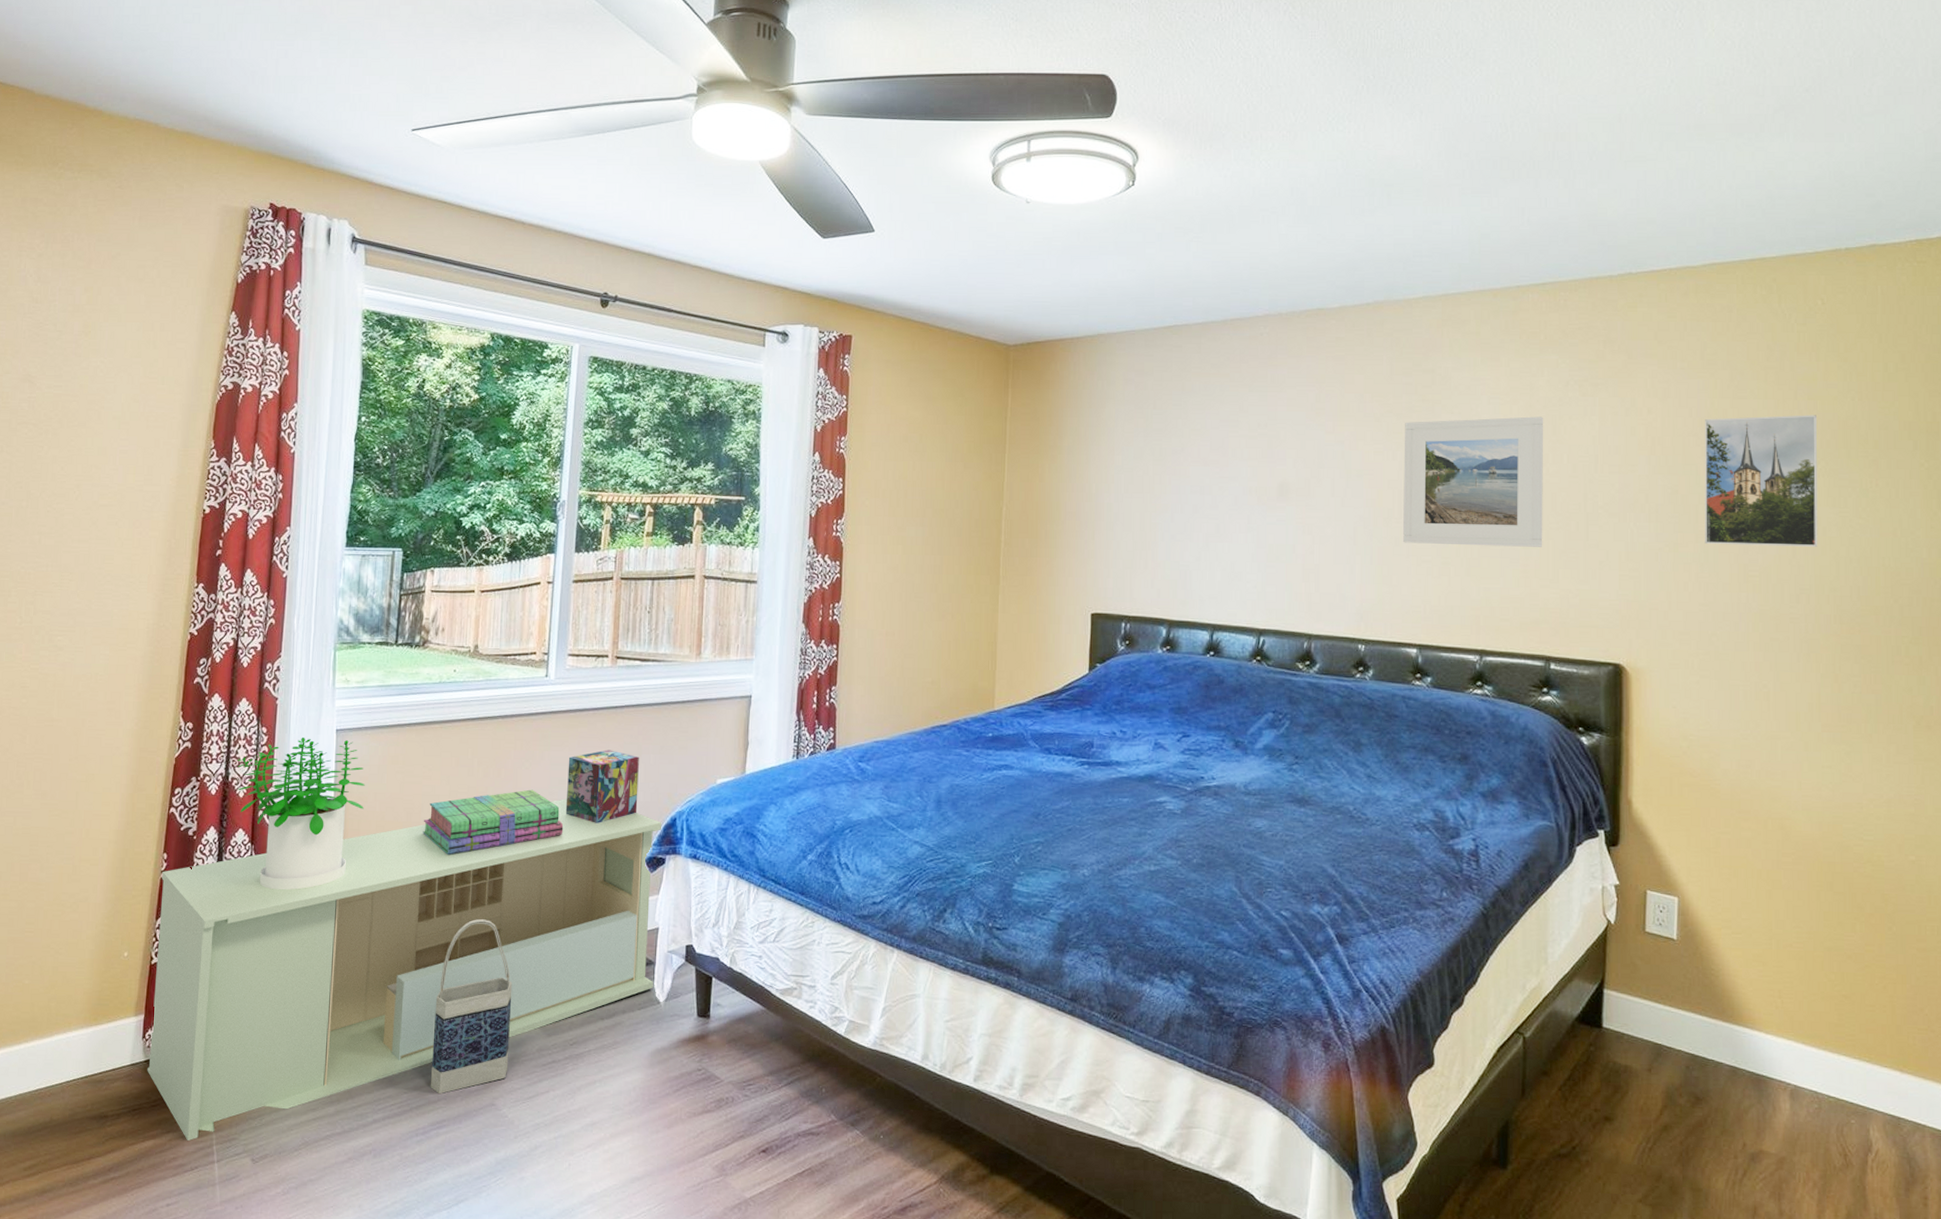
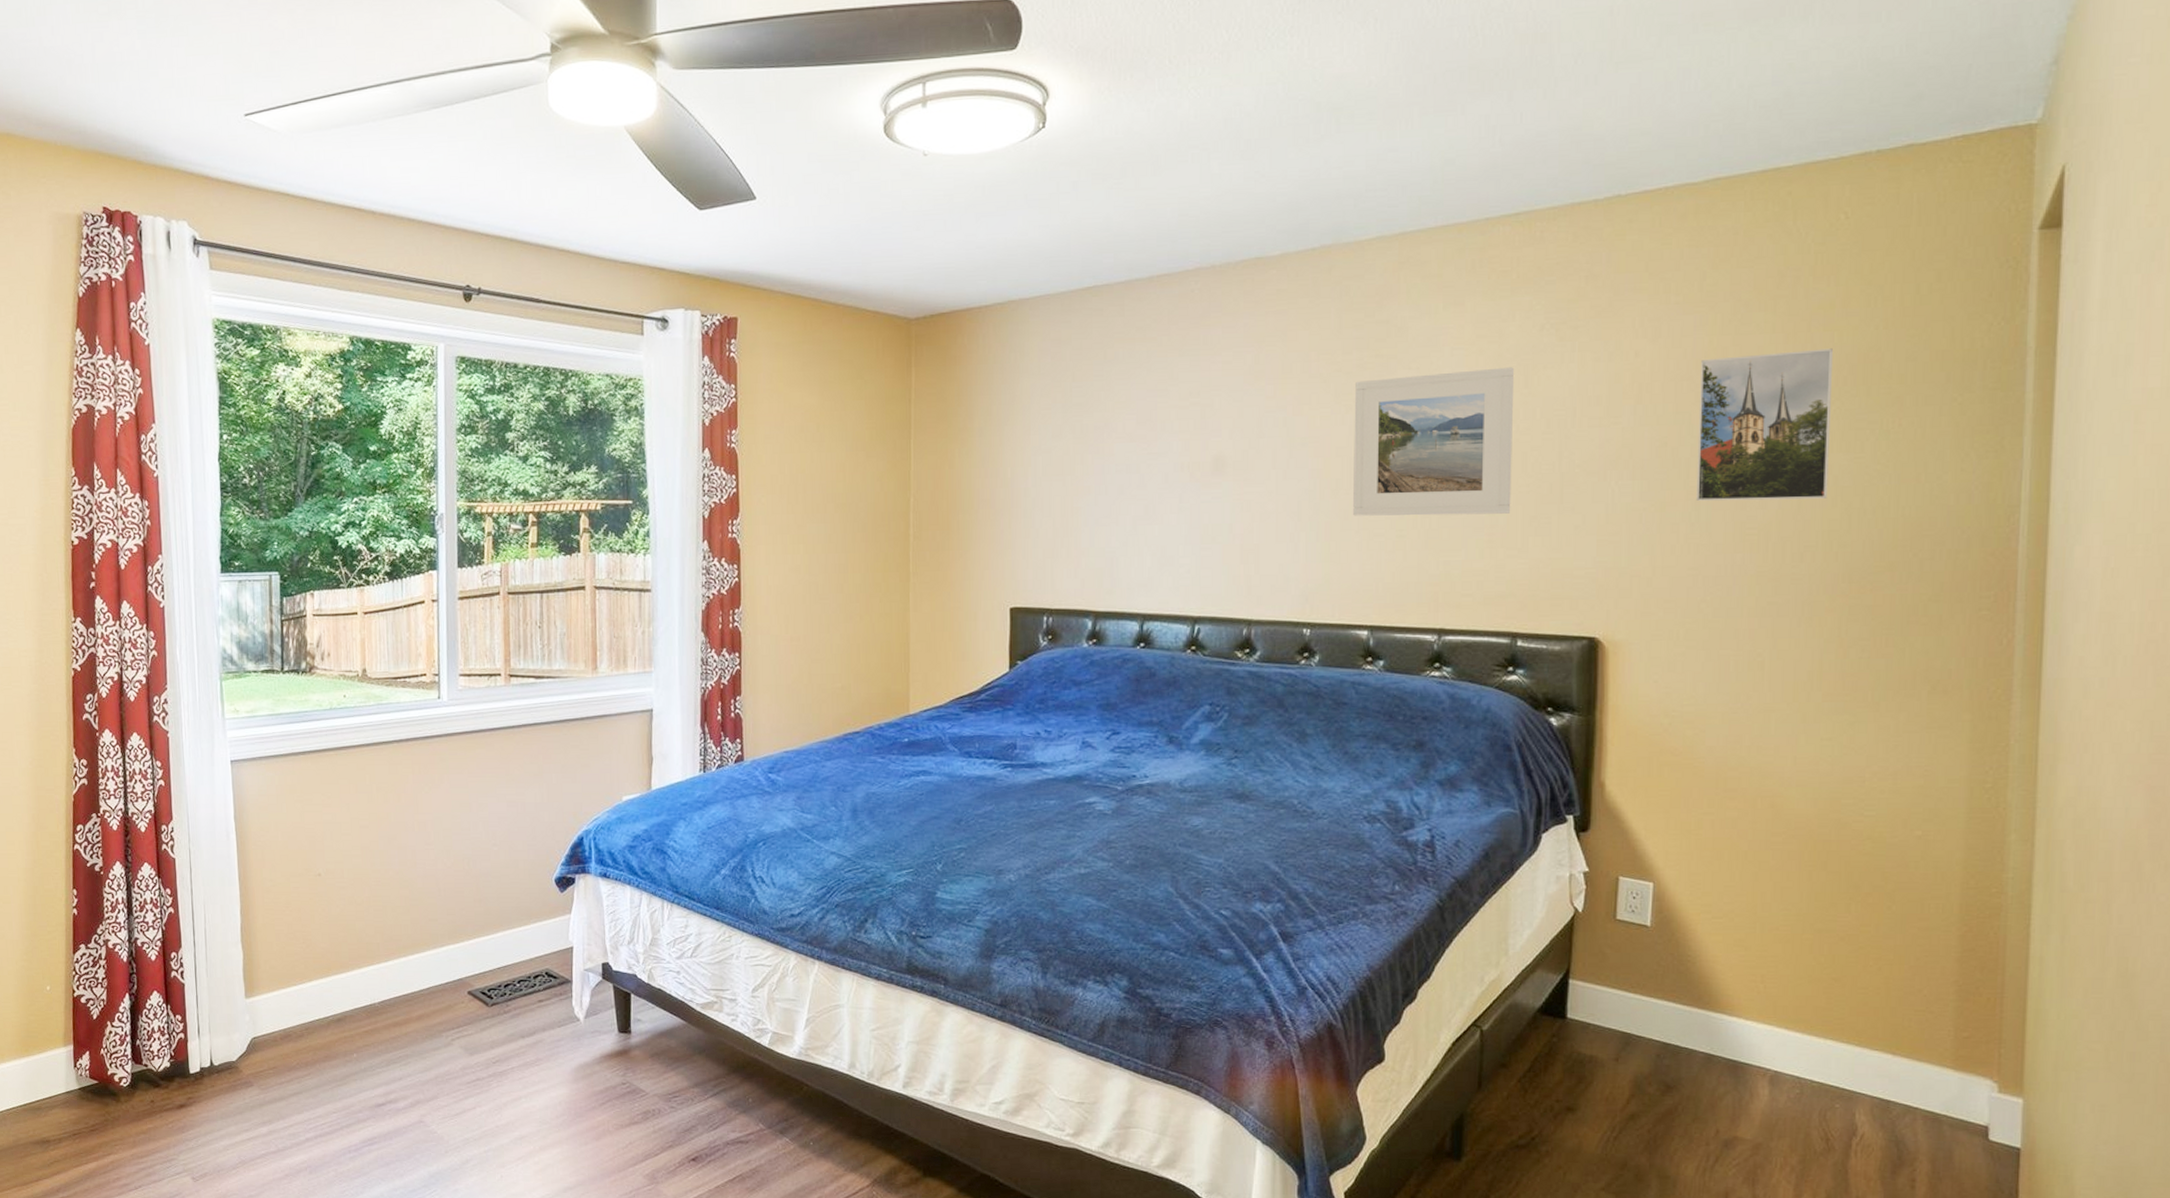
storage bench: present [147,799,662,1141] -> none [74,822,573,1162]
potted plant: present [237,736,365,891] -> none [135,769,266,922]
stack of books: present [423,789,564,855] -> none [327,813,469,881]
bag: present [430,919,513,1095] -> none [356,944,434,1113]
decorative box: present [565,749,639,823] -> none [468,770,543,845]

